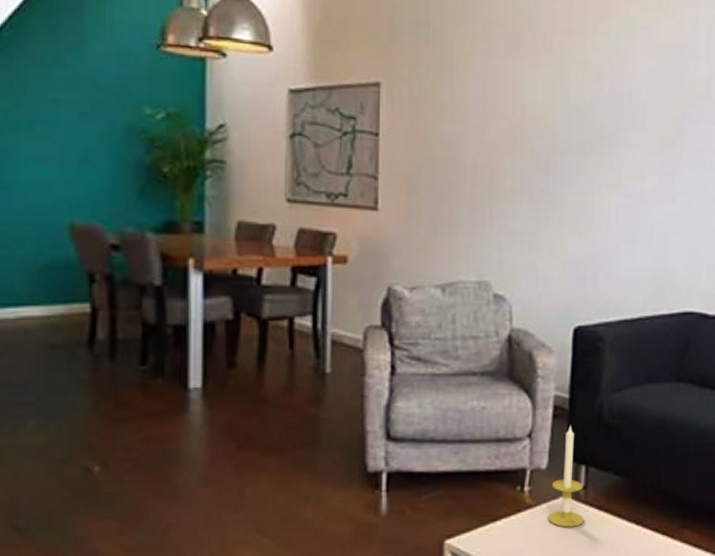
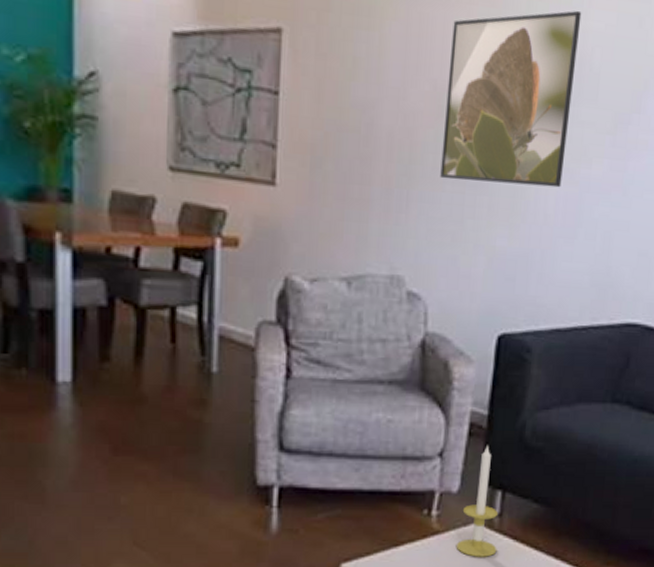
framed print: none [517,57,628,201] -> present [440,10,582,188]

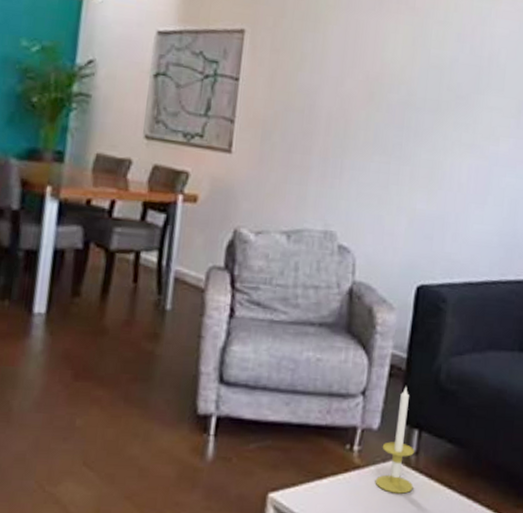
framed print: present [440,10,582,188] -> none [370,19,490,161]

